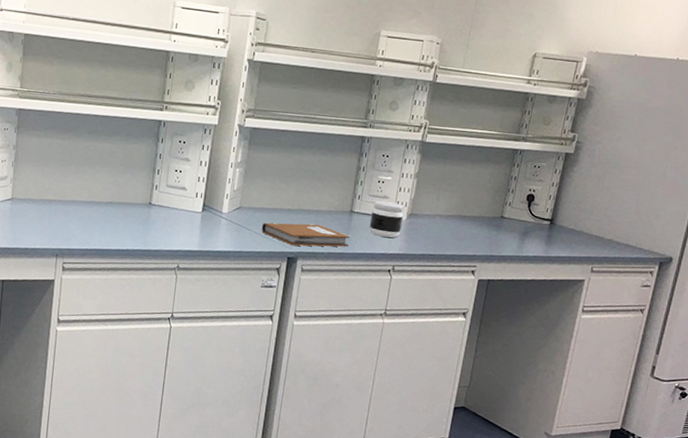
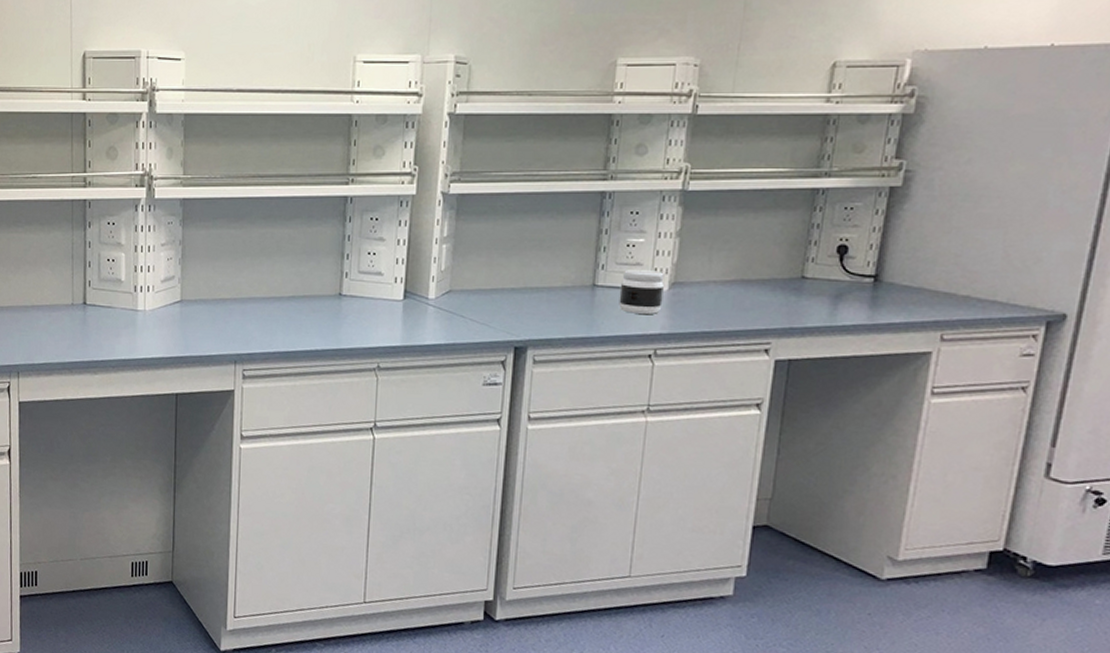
notebook: present [261,222,351,247] -> none [478,304,595,333]

